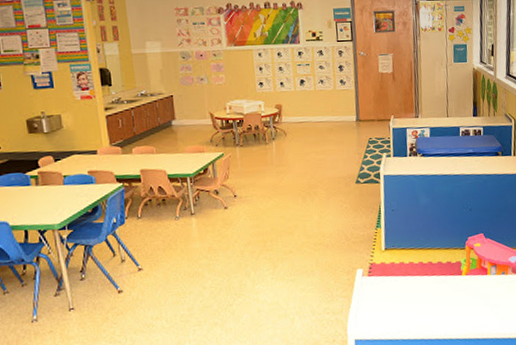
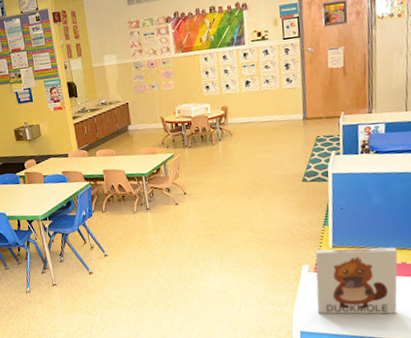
board game: none [369,247,444,320] -> present [315,247,398,314]

